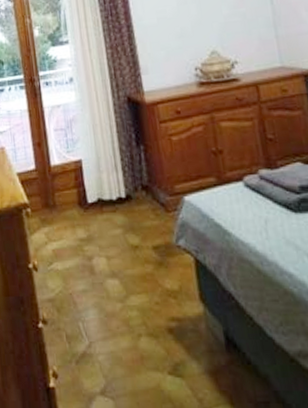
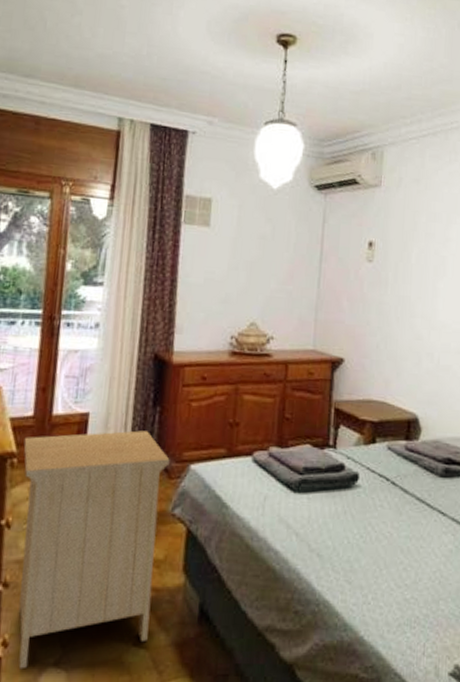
nightstand: none [32,169,181,398] -> present [18,430,170,670]

